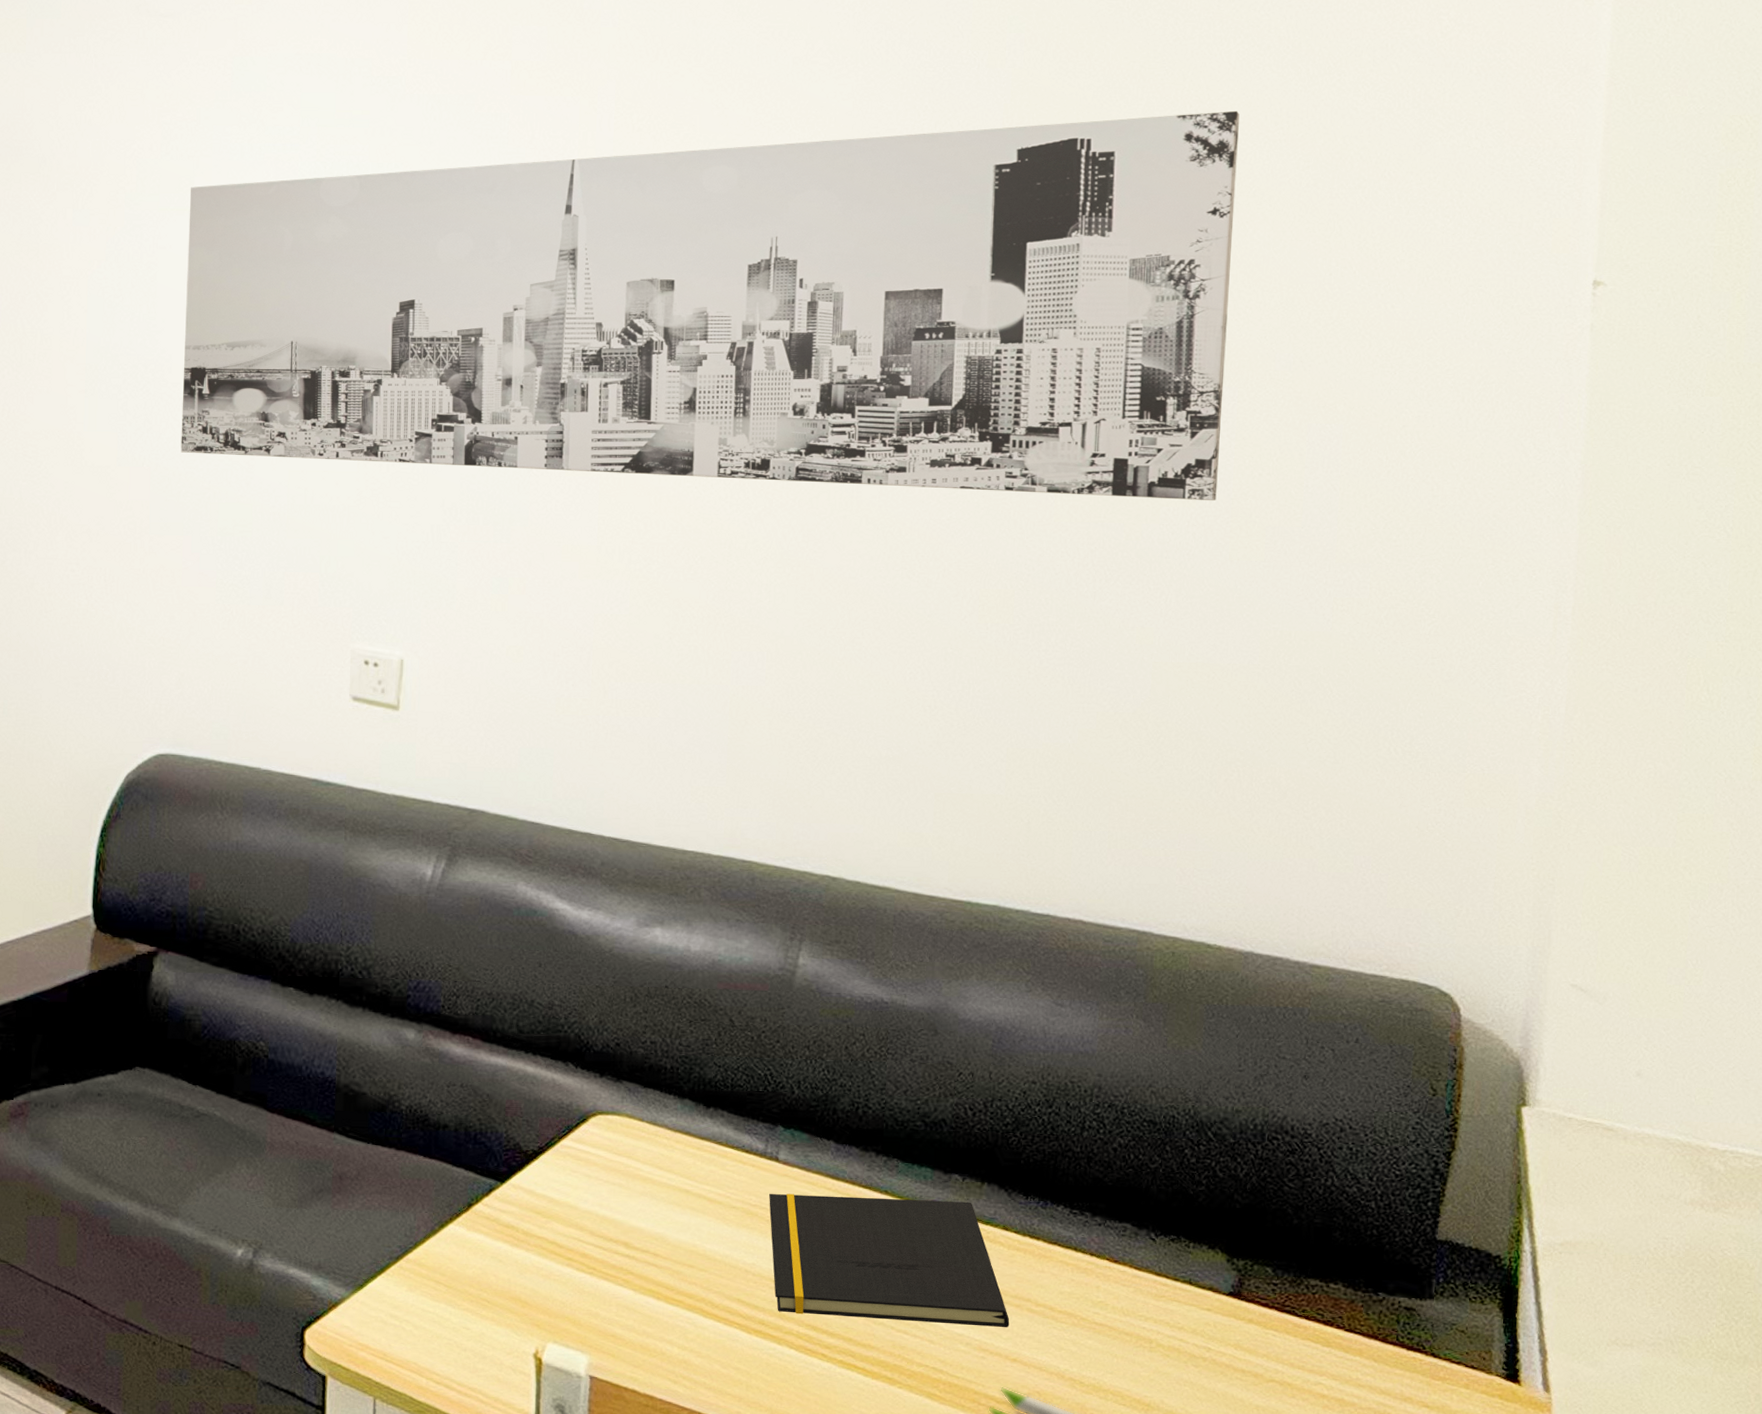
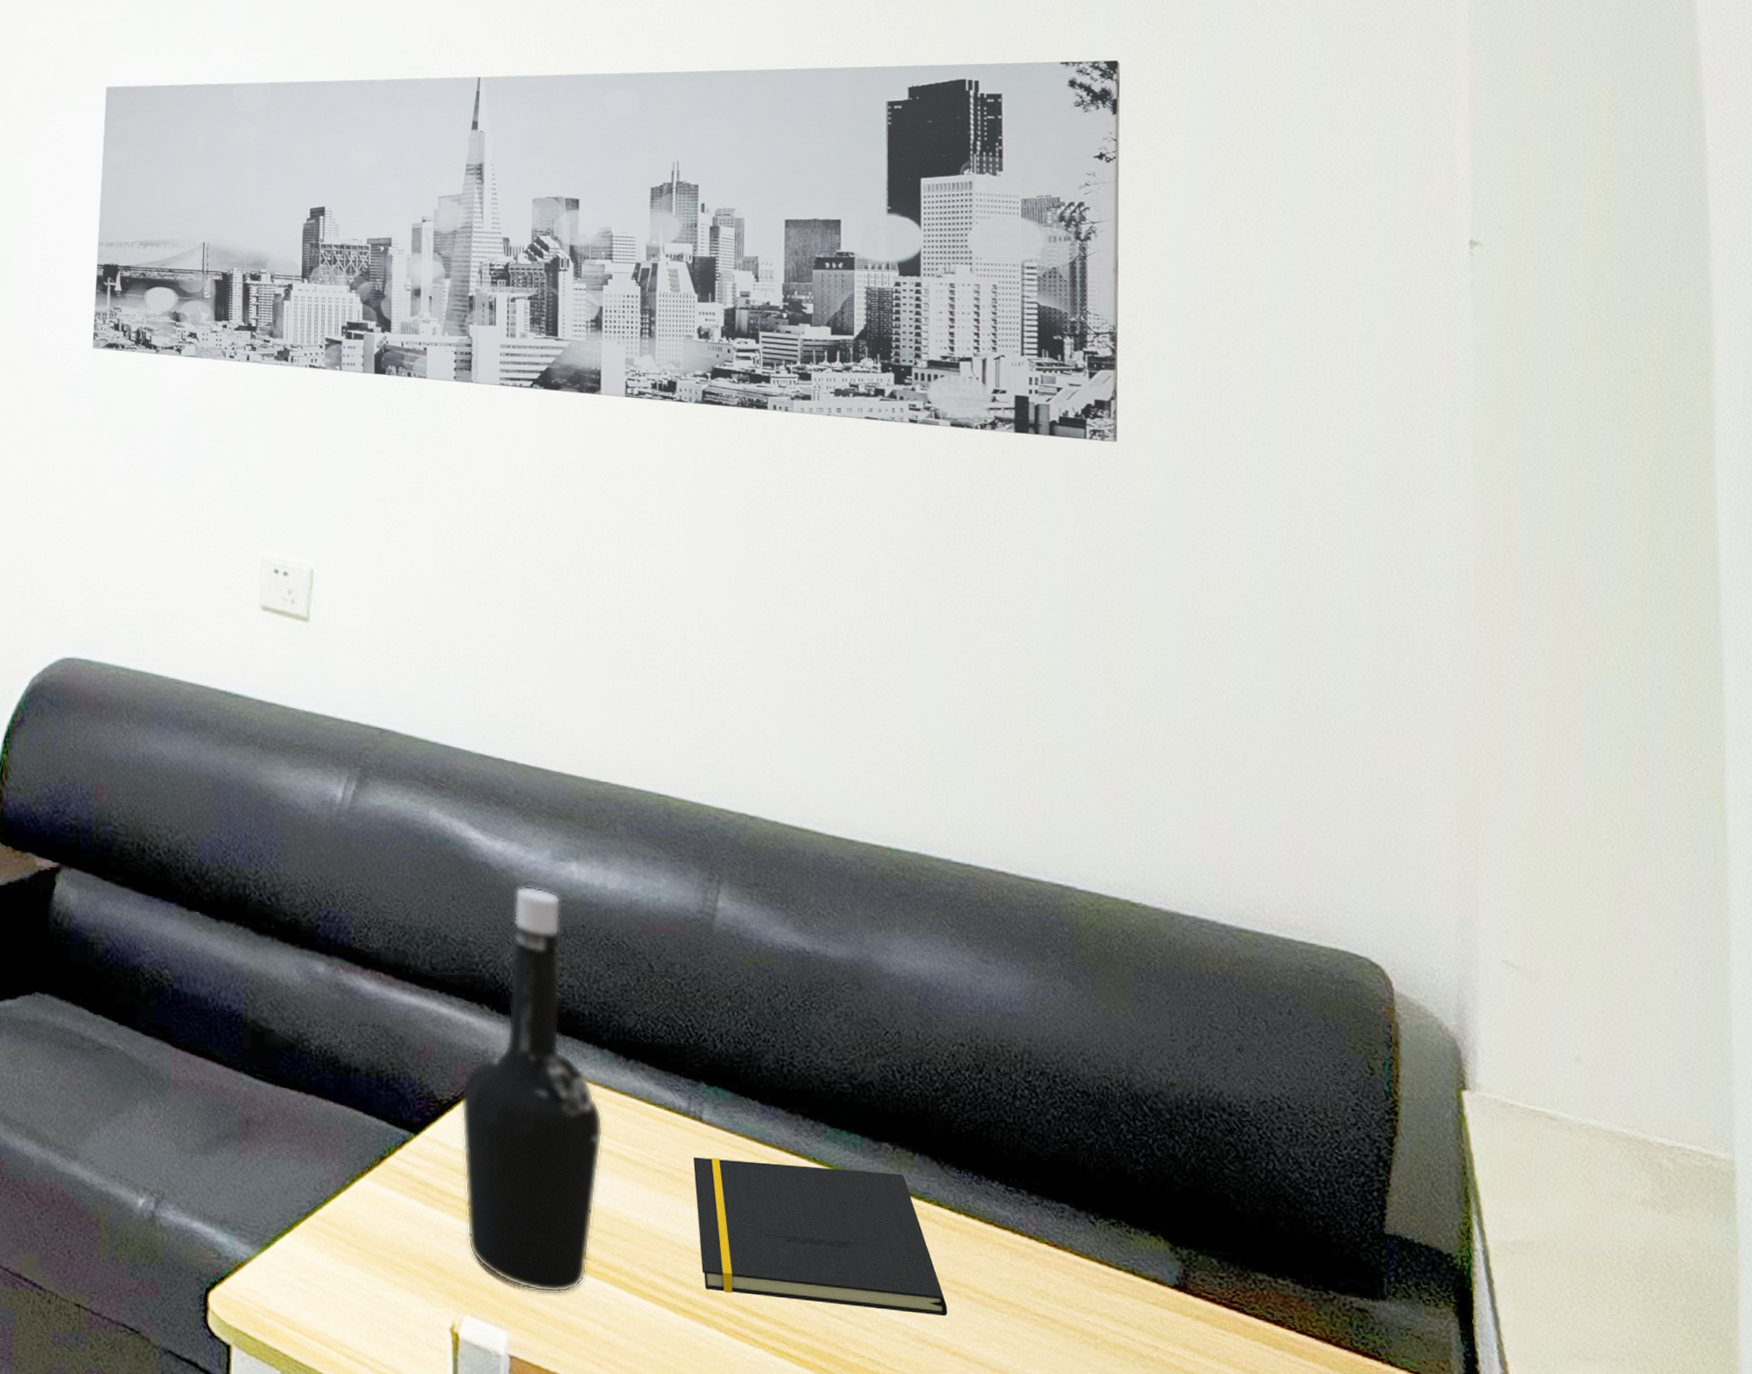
bottle: none [545,951,682,1320] -> present [460,886,603,1293]

